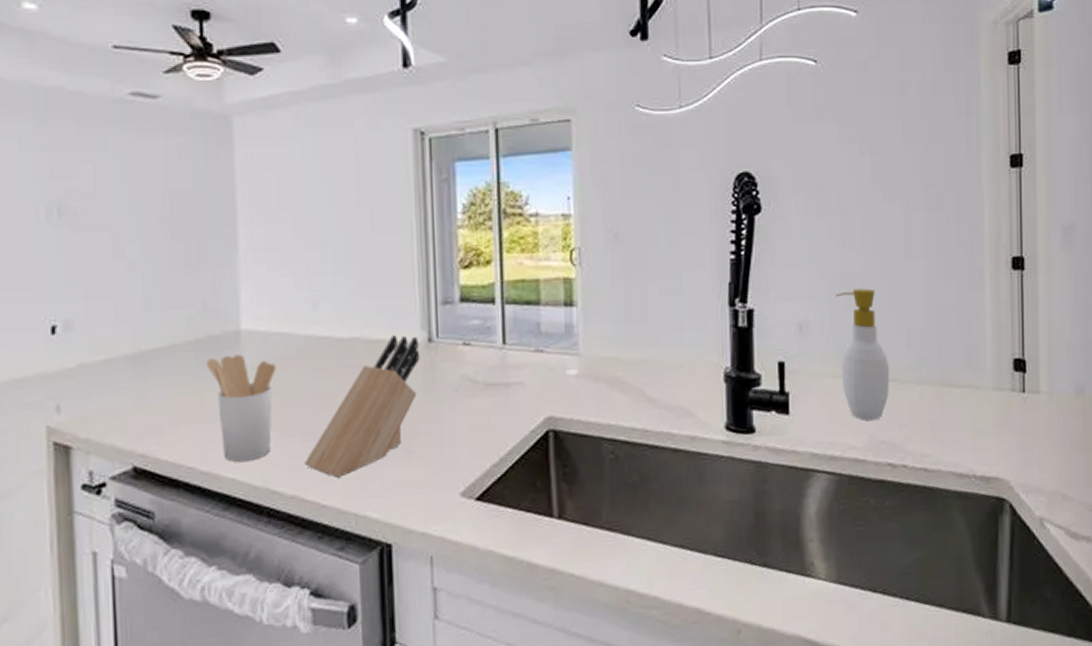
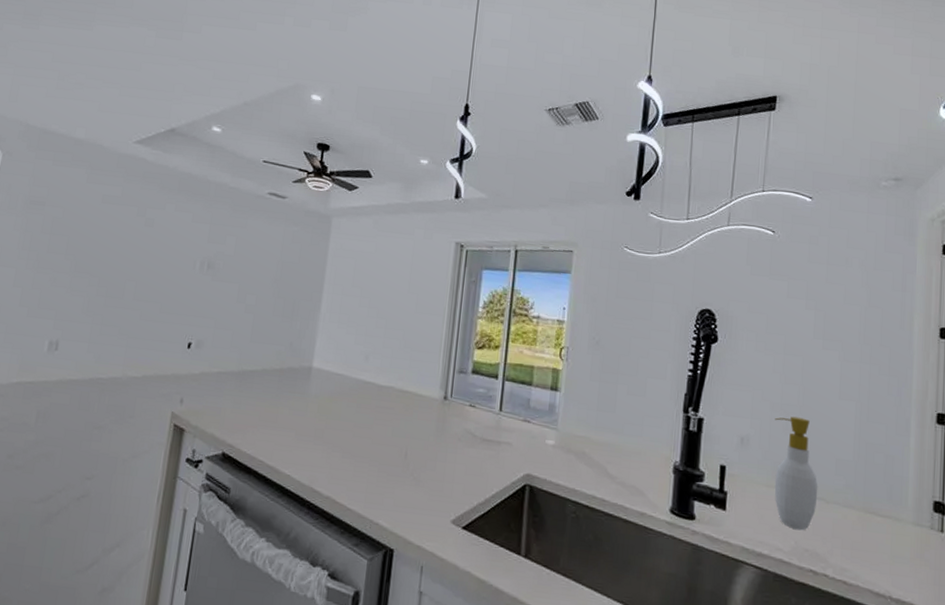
utensil holder: present [205,354,276,462] -> none [284,383,332,464]
knife block: present [303,335,420,478] -> none [340,390,437,490]

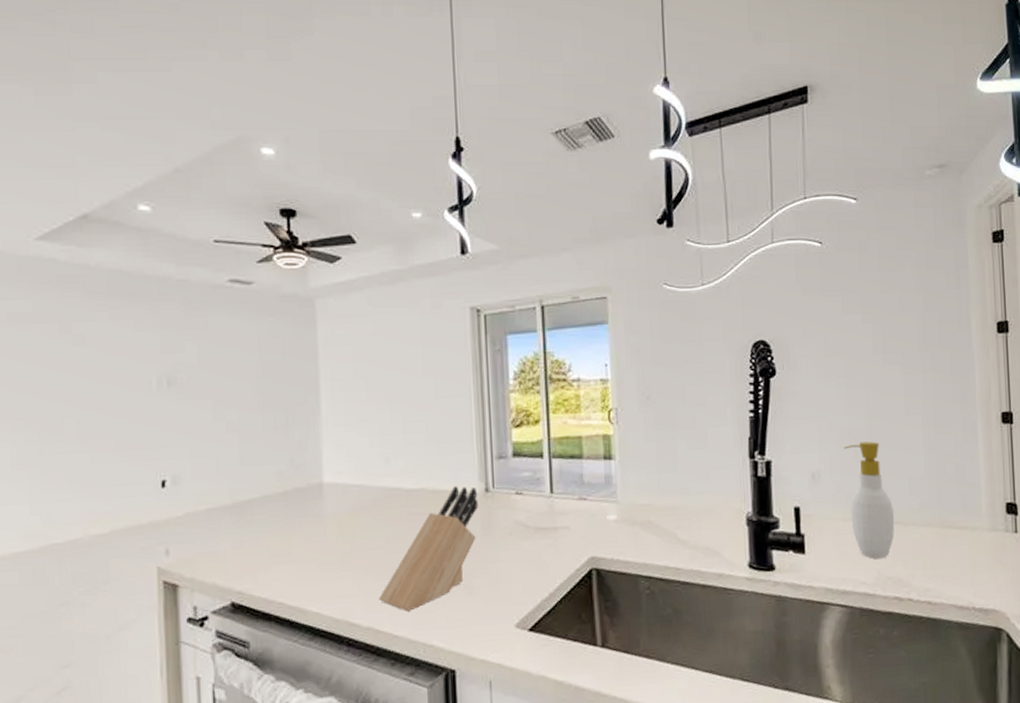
knife block: none [340,390,437,490] -> present [378,486,479,611]

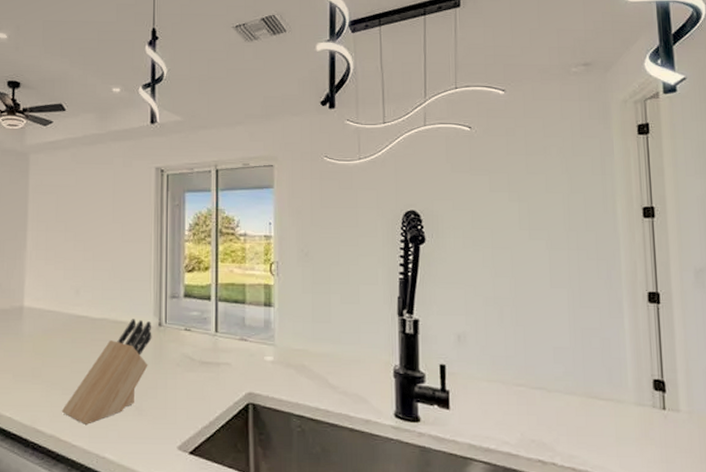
soap bottle: present [844,441,895,560] -> none [489,309,539,422]

